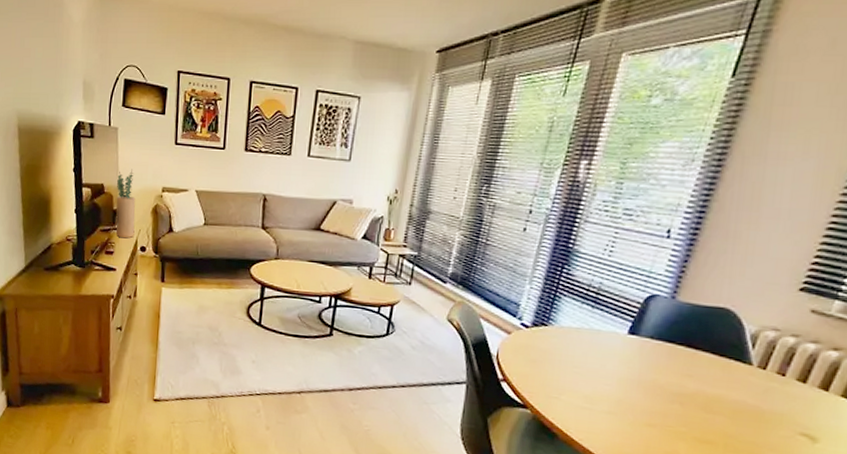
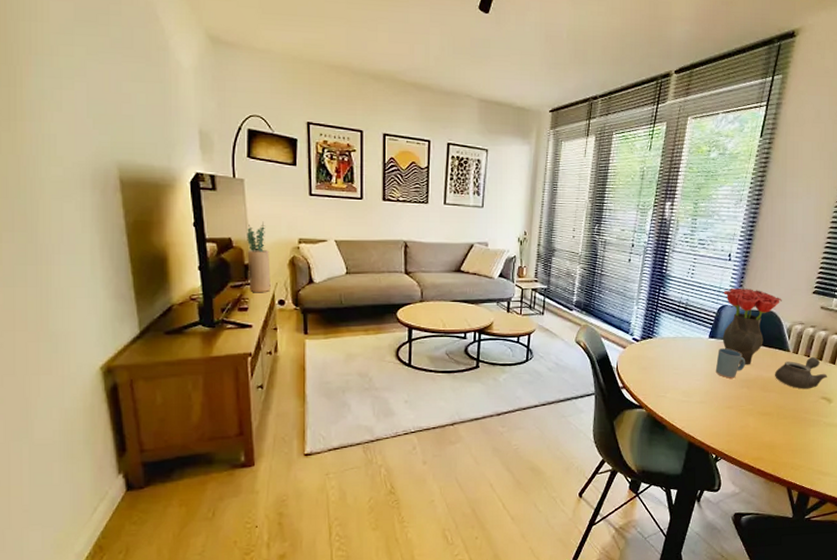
mug: none [633,349,681,389] -> present [715,348,746,378]
bouquet: none [648,273,747,374] -> present [723,287,782,364]
teapot: none [724,376,814,420] -> present [774,357,828,389]

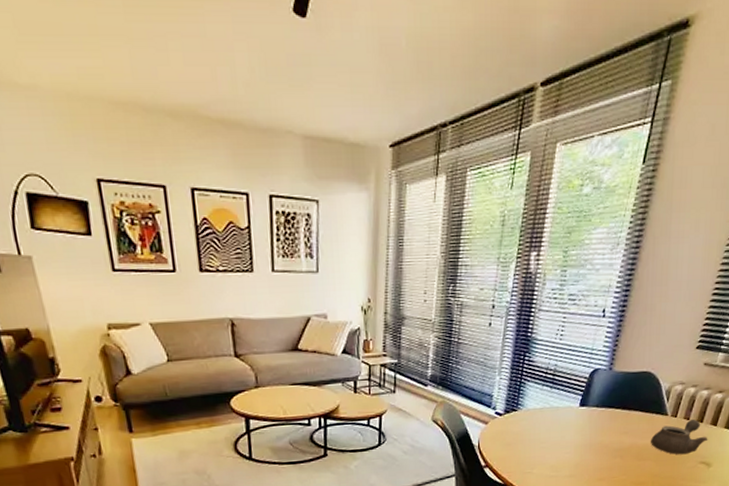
vase: present [247,221,271,293] -> none [45,306,84,391]
mug: present [715,348,746,378] -> none [586,416,620,449]
bouquet: present [723,287,782,364] -> none [595,348,662,433]

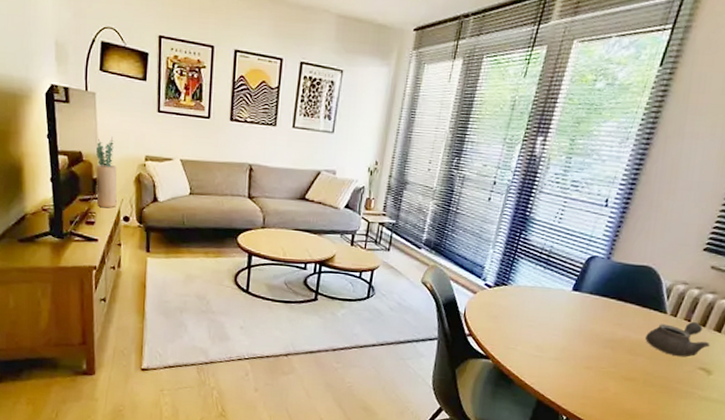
vase: none [45,306,84,391] -> present [95,136,117,209]

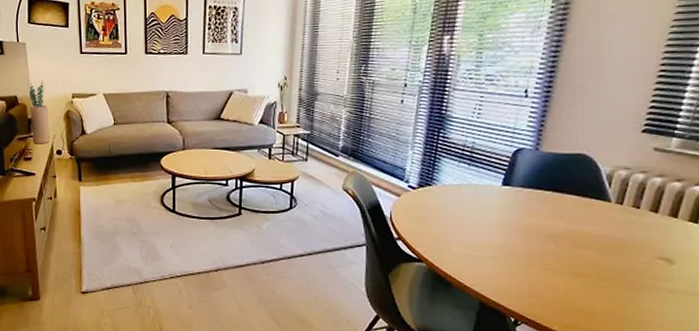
teapot: present [645,322,710,358] -> none [590,209,667,247]

